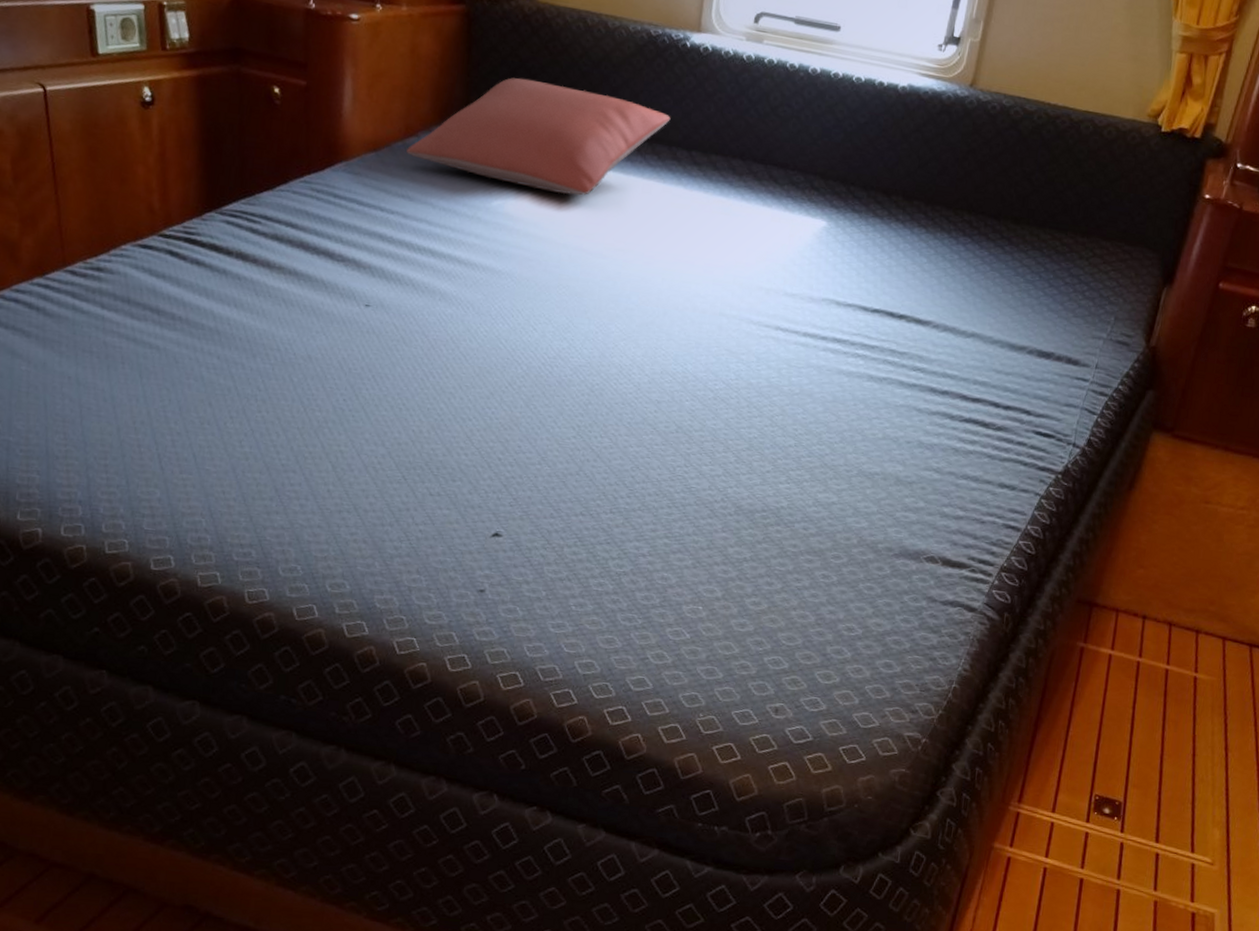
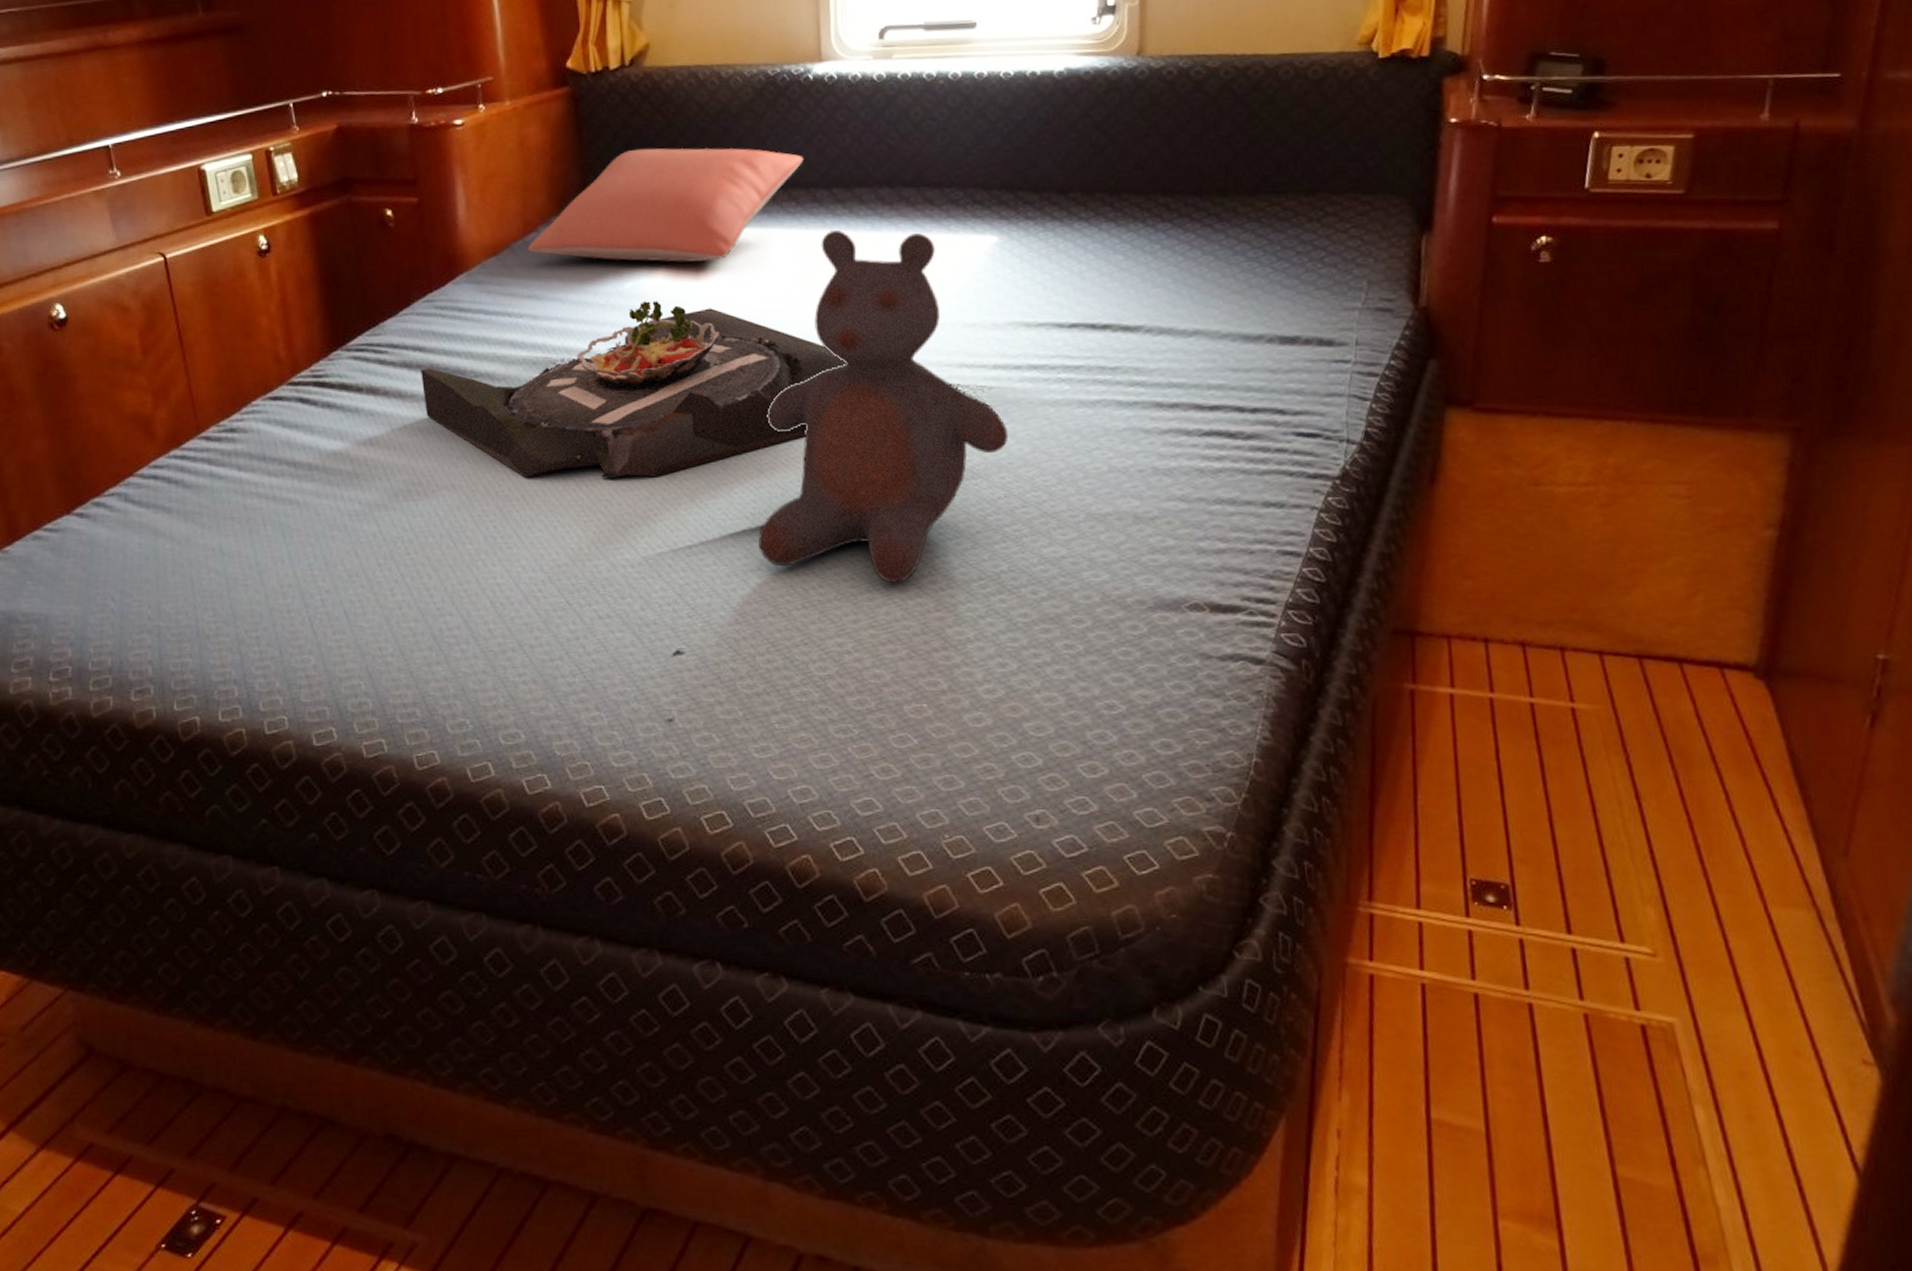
serving tray: none [290,220,680,380] -> present [421,301,846,478]
teddy bear: none [580,189,807,504] -> present [758,230,1009,583]

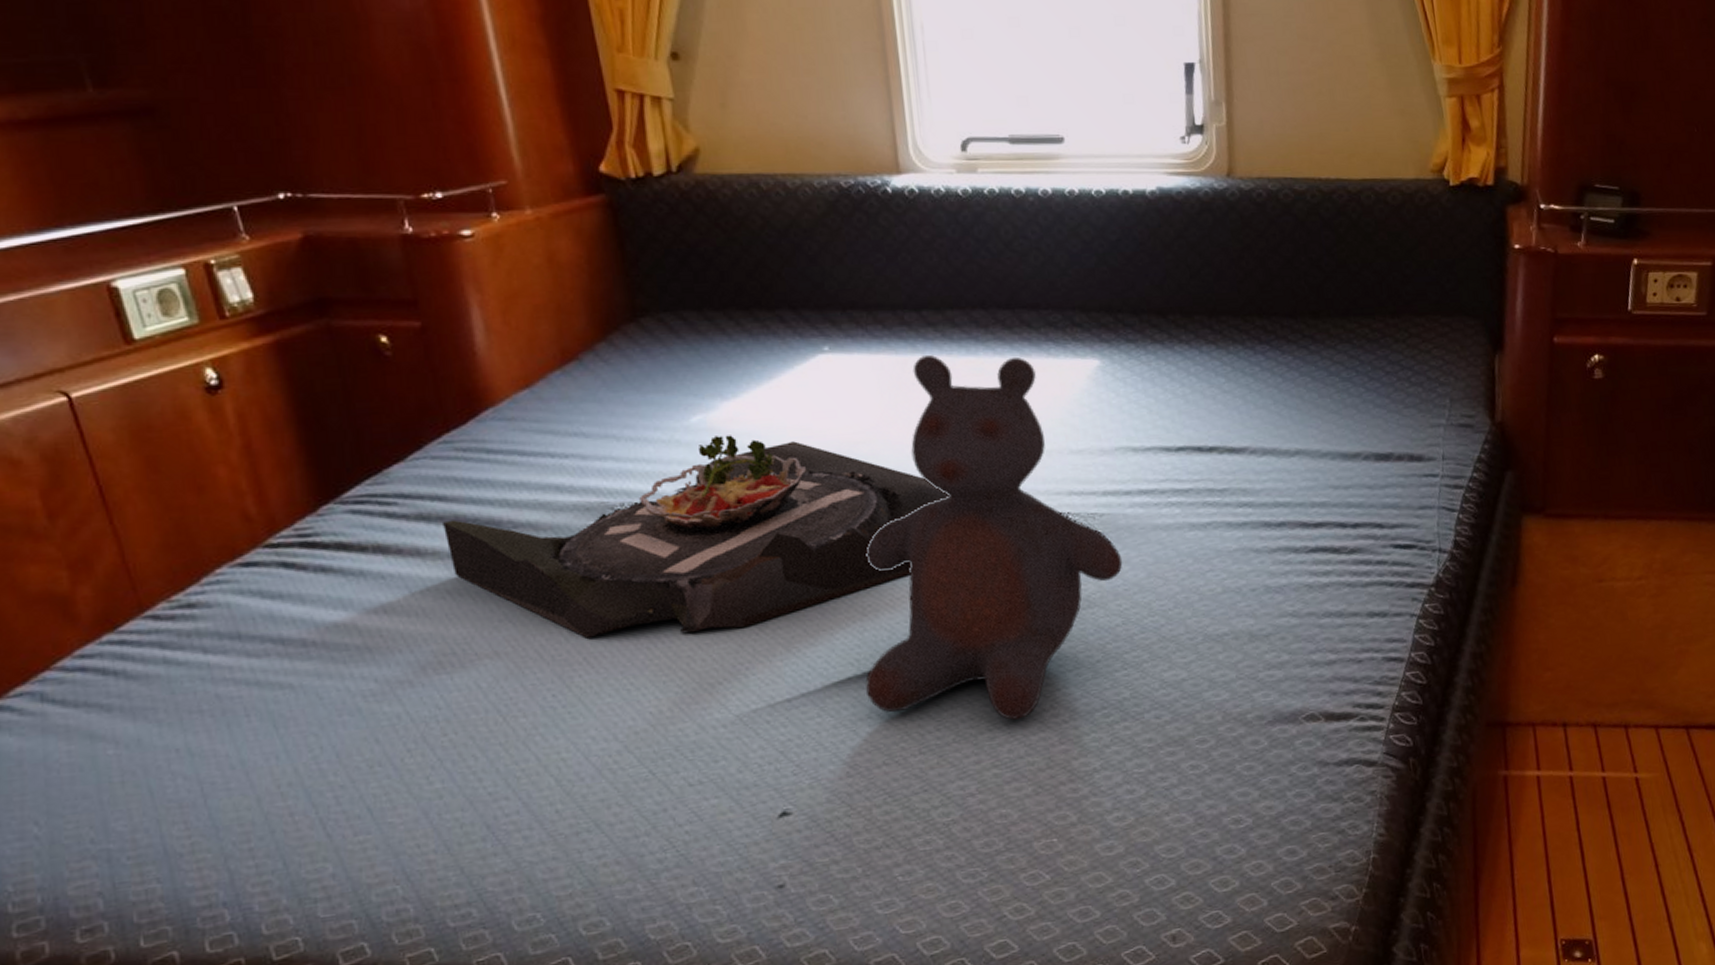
pillow: present [528,147,804,263] -> none [568,265,888,393]

